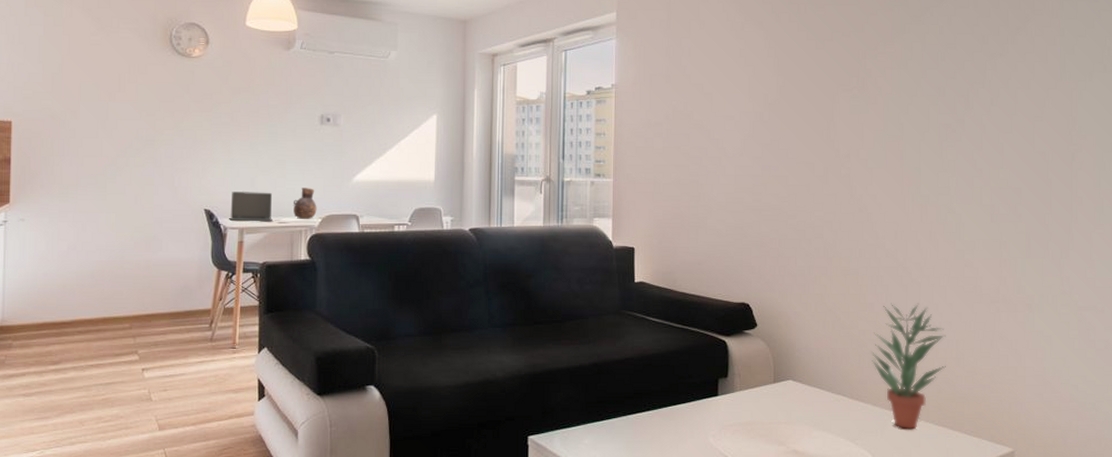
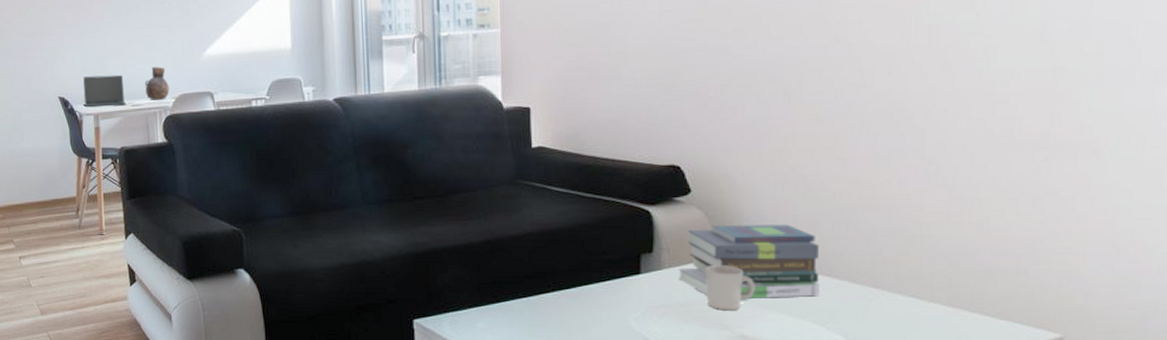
books: none [746,355,850,418] -> present [678,224,820,299]
mug: none [768,389,805,429] -> present [706,264,756,310]
potted plant: present [872,303,946,430] -> none [851,155,962,311]

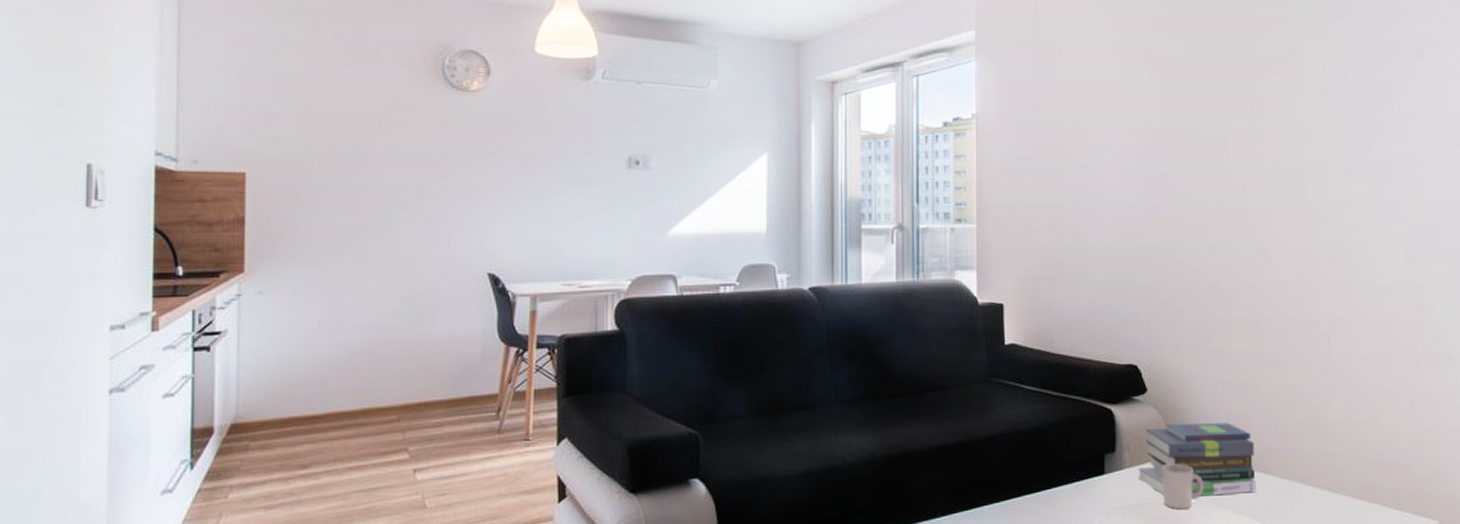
laptop: present [83,74,126,107] -> none [520,250,572,287]
vase: present [144,67,170,100] -> none [596,244,626,282]

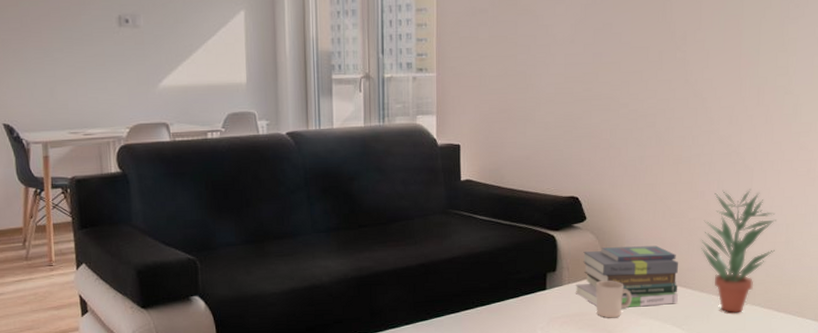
potted plant: none [1278,358,1361,505] -> present [701,189,776,313]

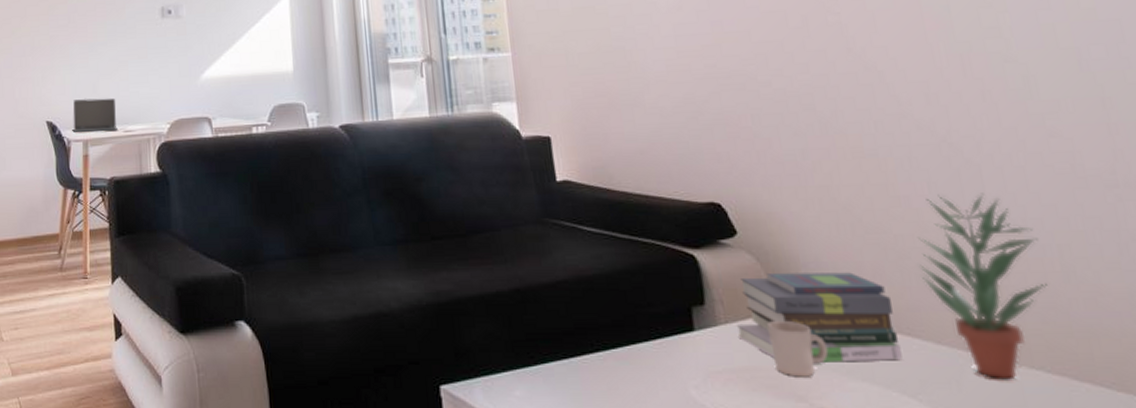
laptop: none [30,102,77,135] -> present [73,98,118,132]

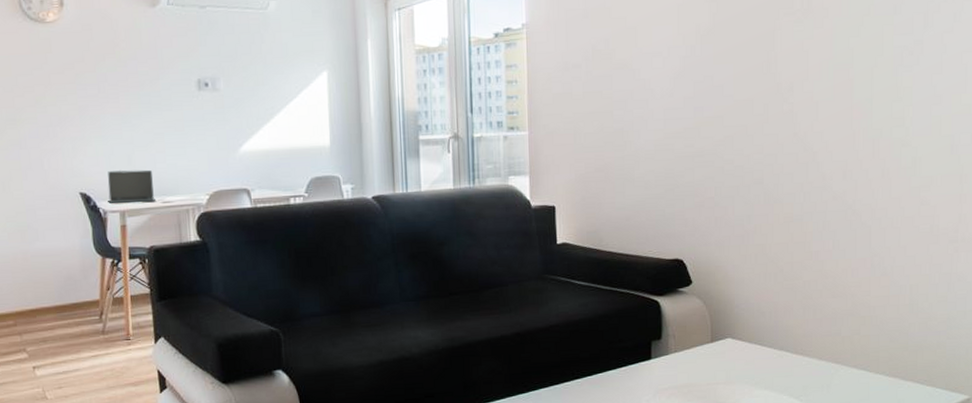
books: present [737,272,903,362] -> none [682,310,794,377]
mug: present [767,320,829,377] -> none [705,348,745,389]
potted plant: present [918,193,1047,380] -> none [817,248,898,383]

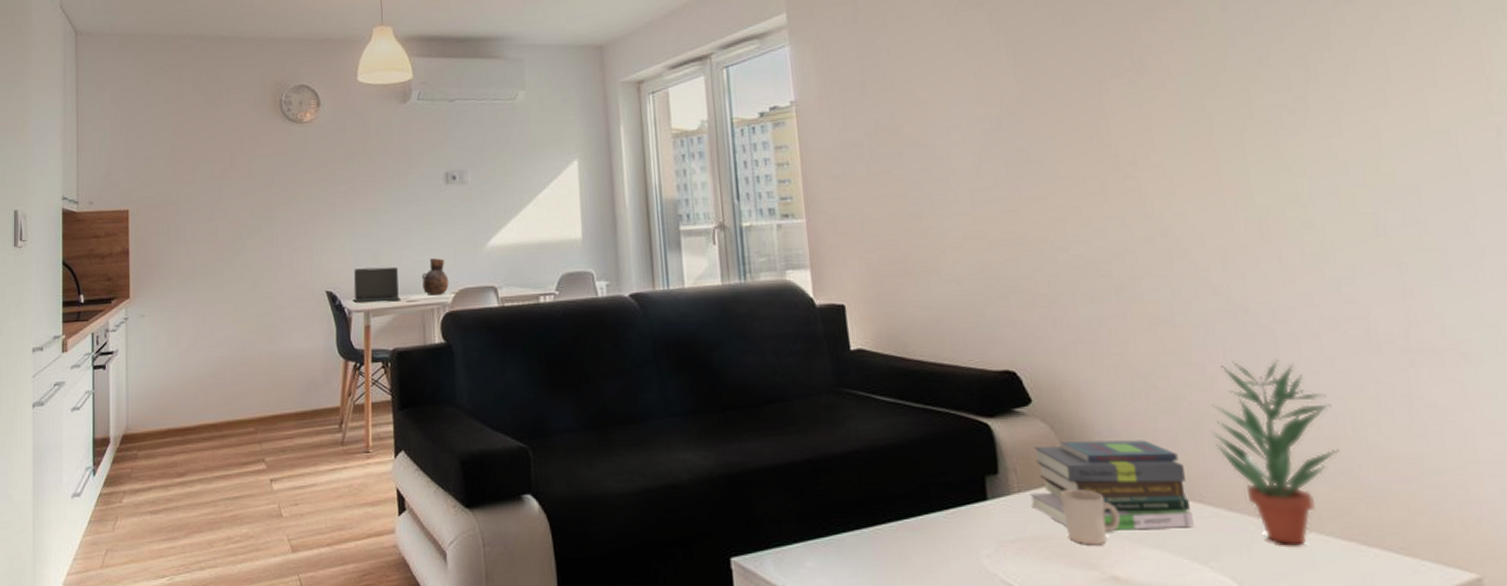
vase: none [176,162,203,197] -> present [421,258,449,296]
books: none [682,310,794,377] -> present [1030,440,1194,530]
mug: none [705,348,745,389] -> present [1061,488,1121,545]
potted plant: none [817,248,898,383] -> present [1212,359,1339,546]

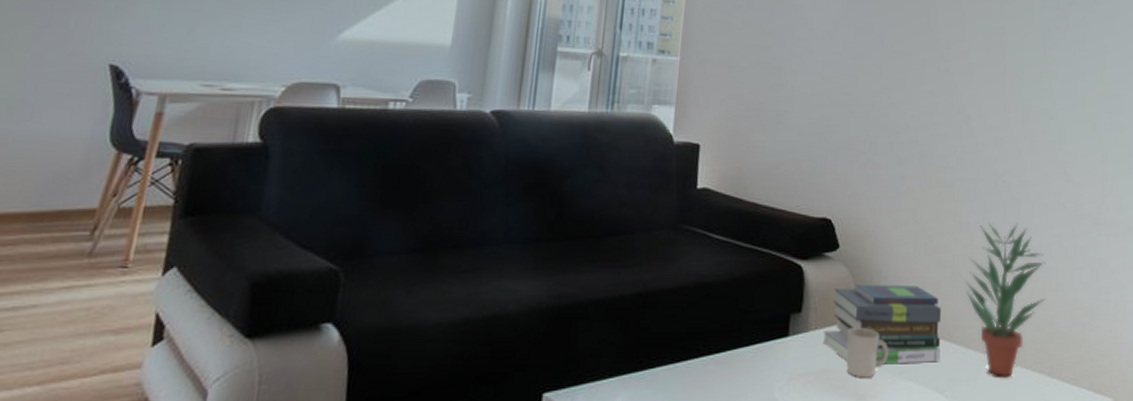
laptop: present [353,266,400,302] -> none [148,42,217,88]
vase: present [421,258,449,296] -> none [245,43,282,87]

